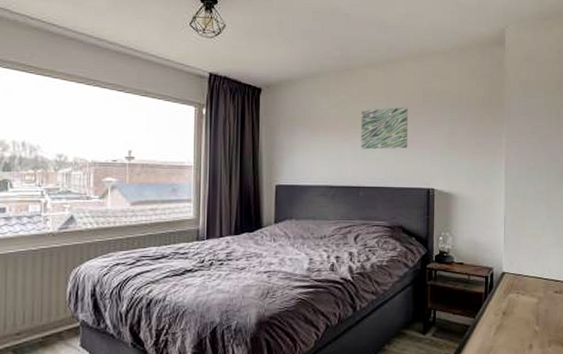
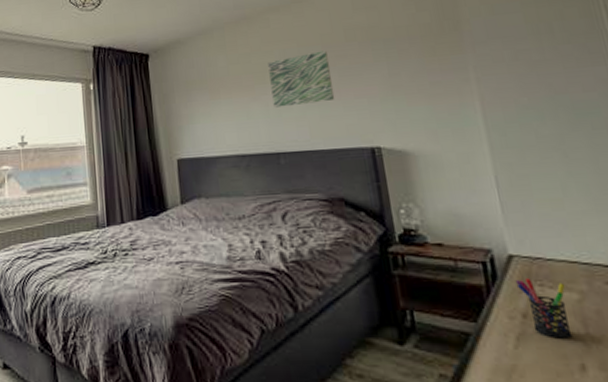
pen holder: none [503,288,532,328] -> present [515,278,573,339]

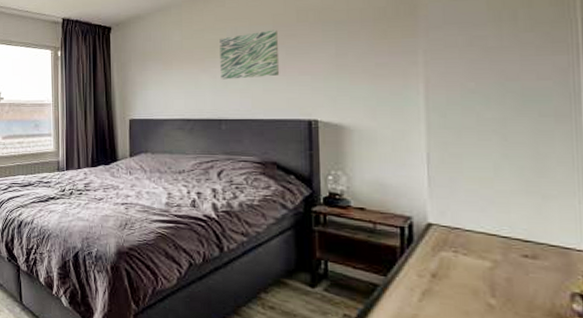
pen holder: present [515,278,573,339] -> none [430,244,480,299]

